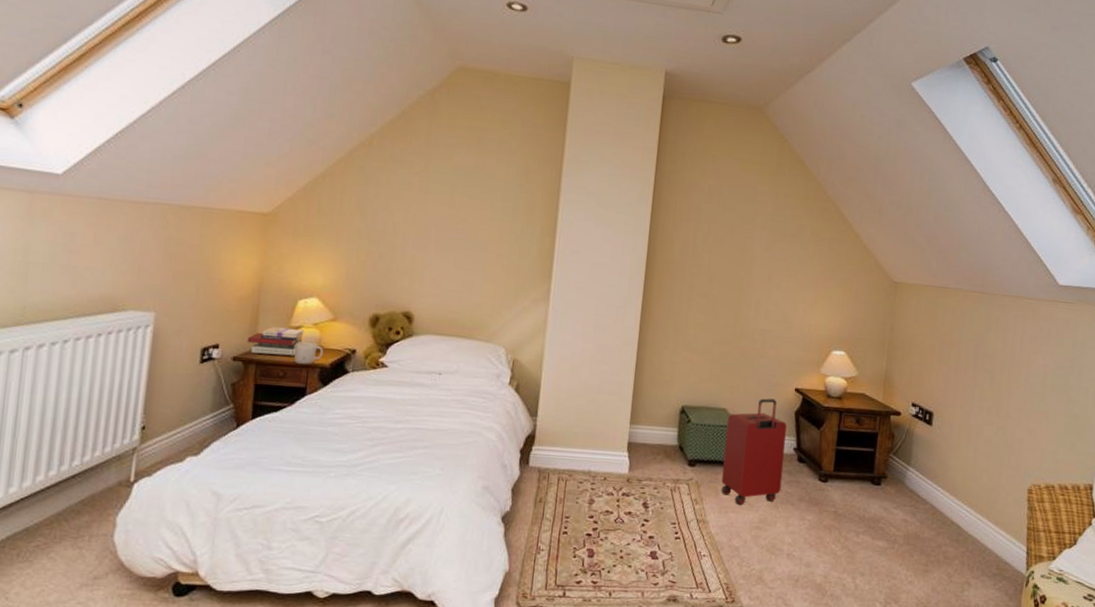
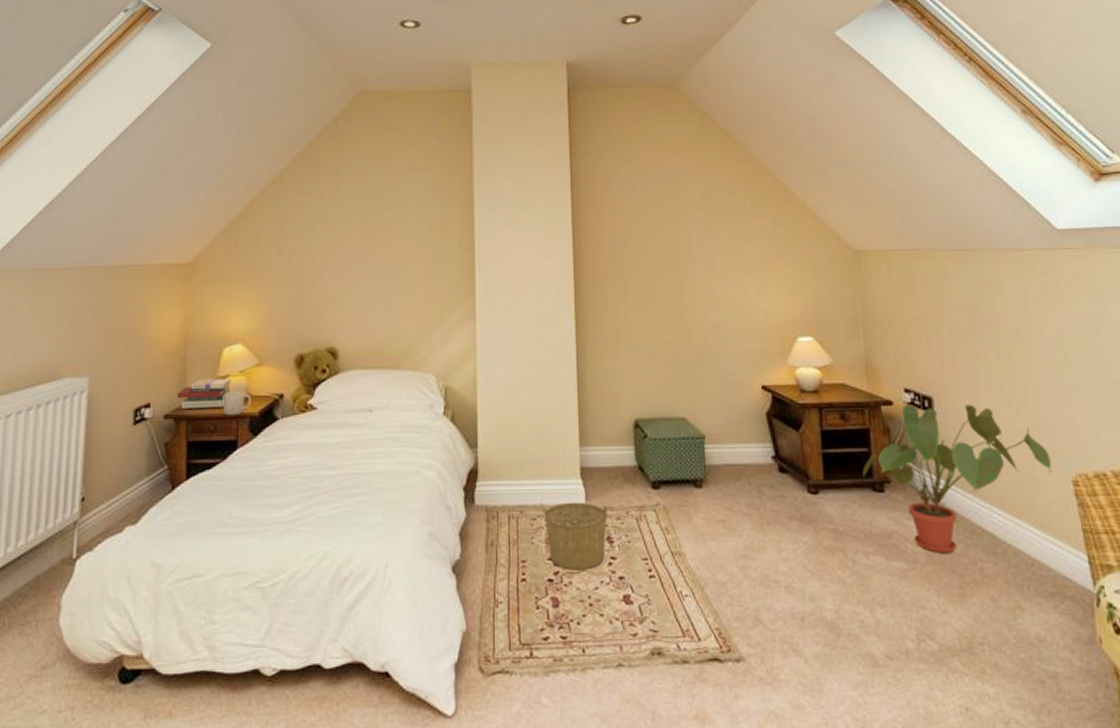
basket: none [590,470,647,529] -> present [543,502,607,571]
suitcase: present [721,398,787,505] -> none [689,401,765,530]
house plant: none [865,416,1015,538] -> present [862,404,1052,553]

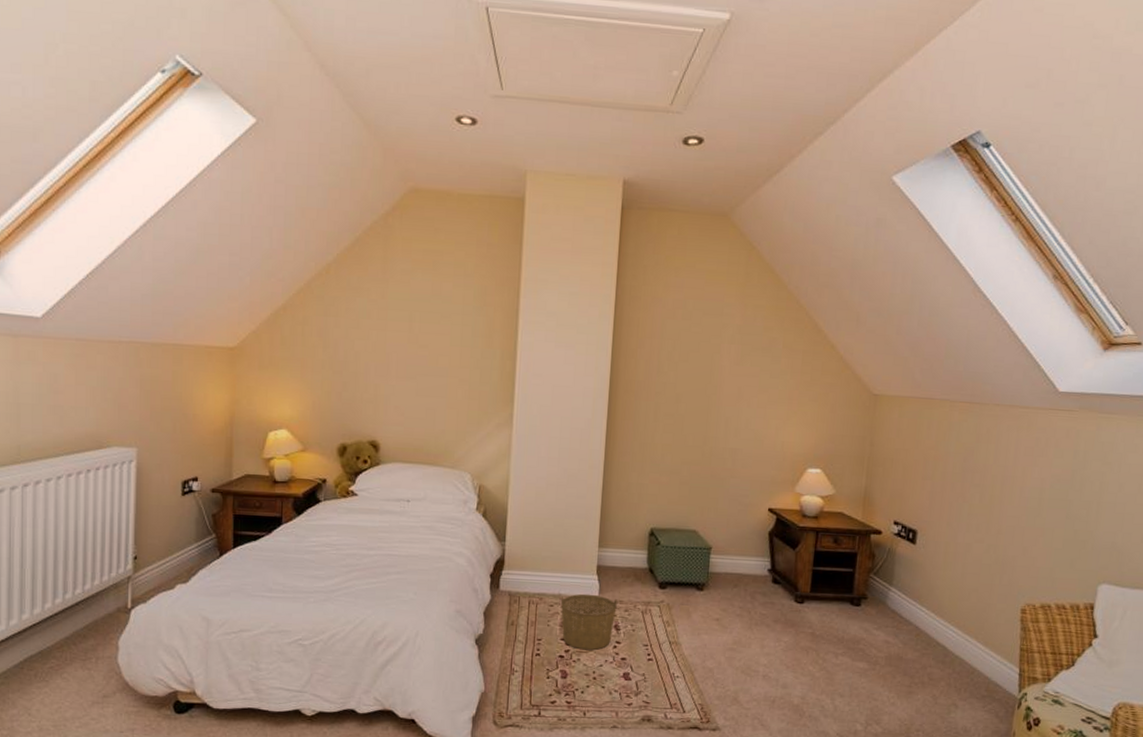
books: present [176,378,231,410] -> none [223,458,276,488]
mug: present [224,392,251,416] -> none [269,473,295,495]
house plant: present [862,404,1052,553] -> none [844,535,1007,659]

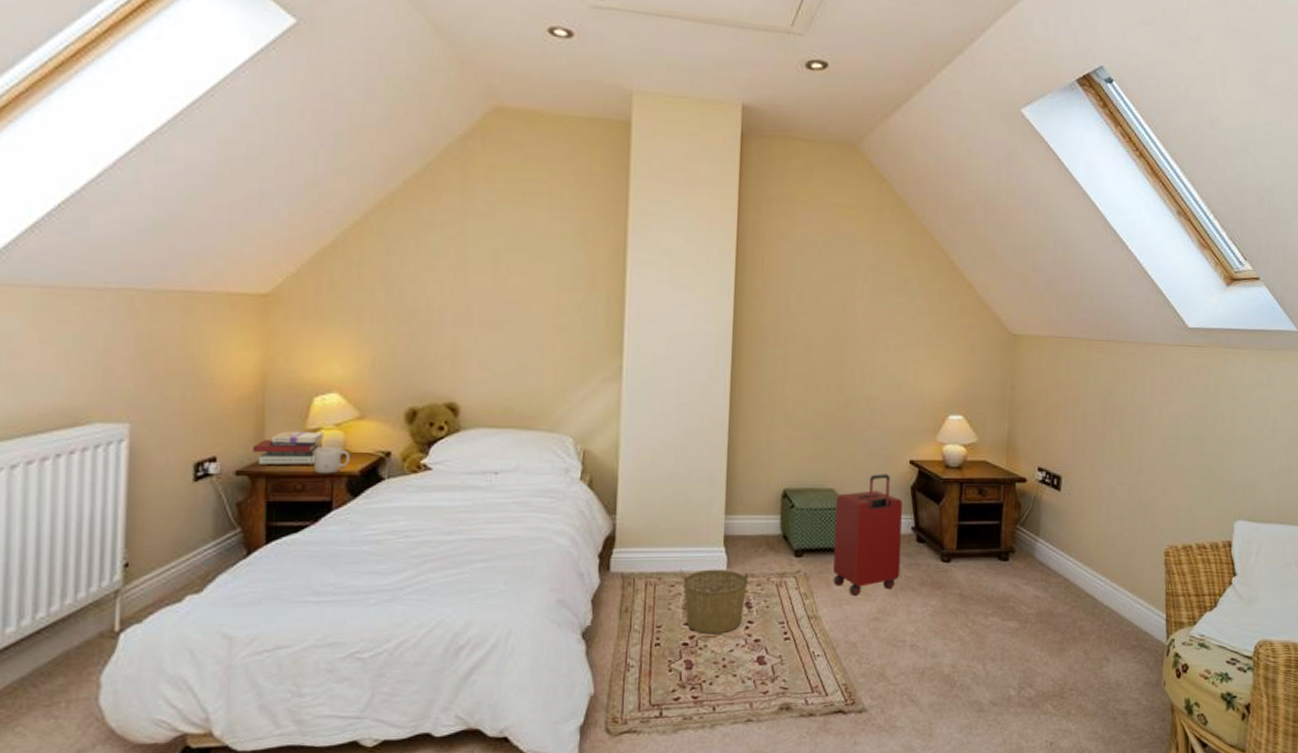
books: none [223,458,276,488] -> present [252,431,324,466]
mug: none [269,473,295,495] -> present [314,447,350,474]
suitcase: none [693,519,760,627] -> present [833,474,903,595]

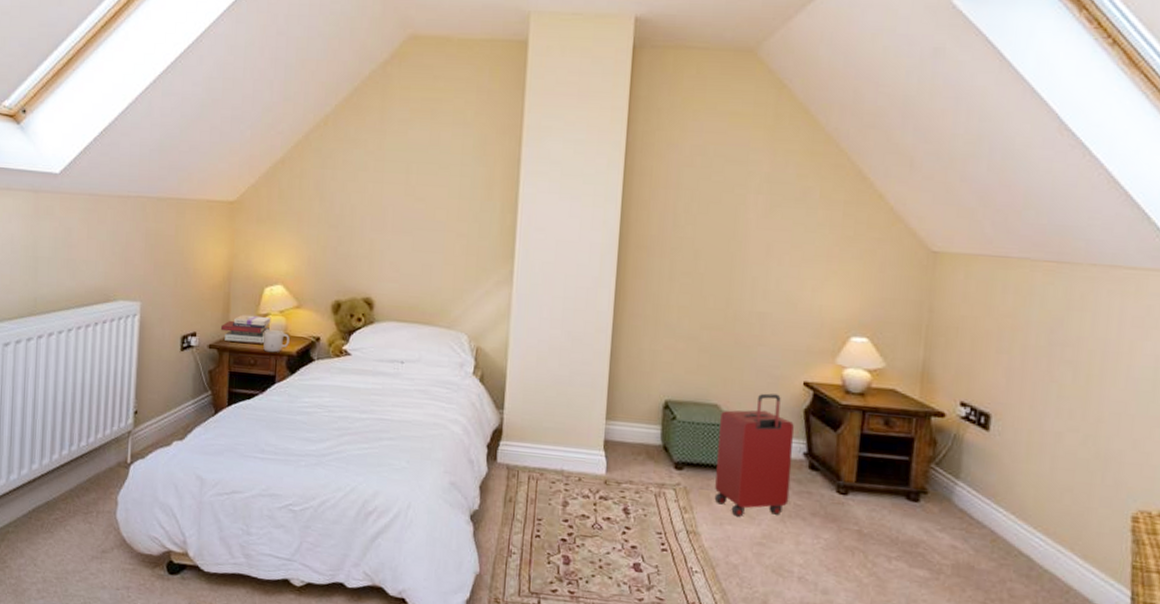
basket: present [683,569,748,635] -> none [563,471,627,536]

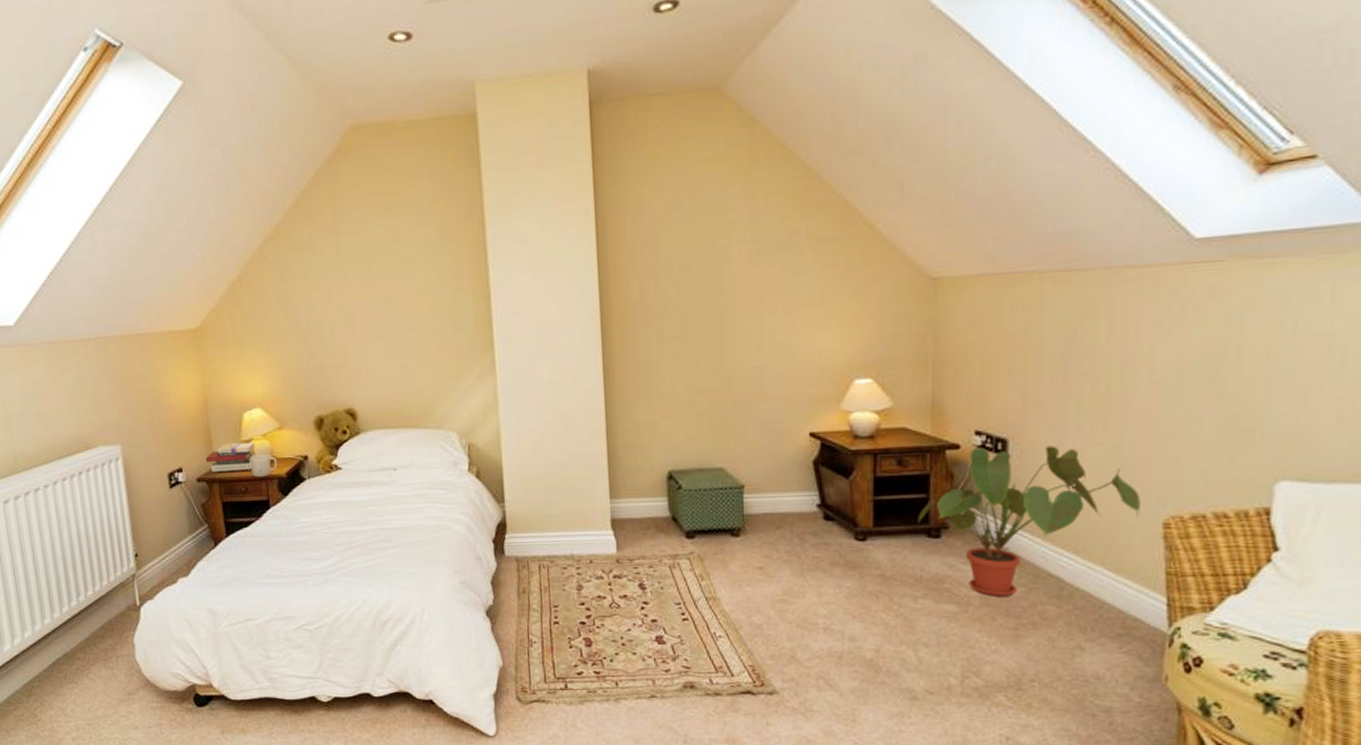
suitcase: present [714,393,794,517] -> none [727,449,807,577]
house plant: none [898,418,1112,570] -> present [917,445,1141,597]

